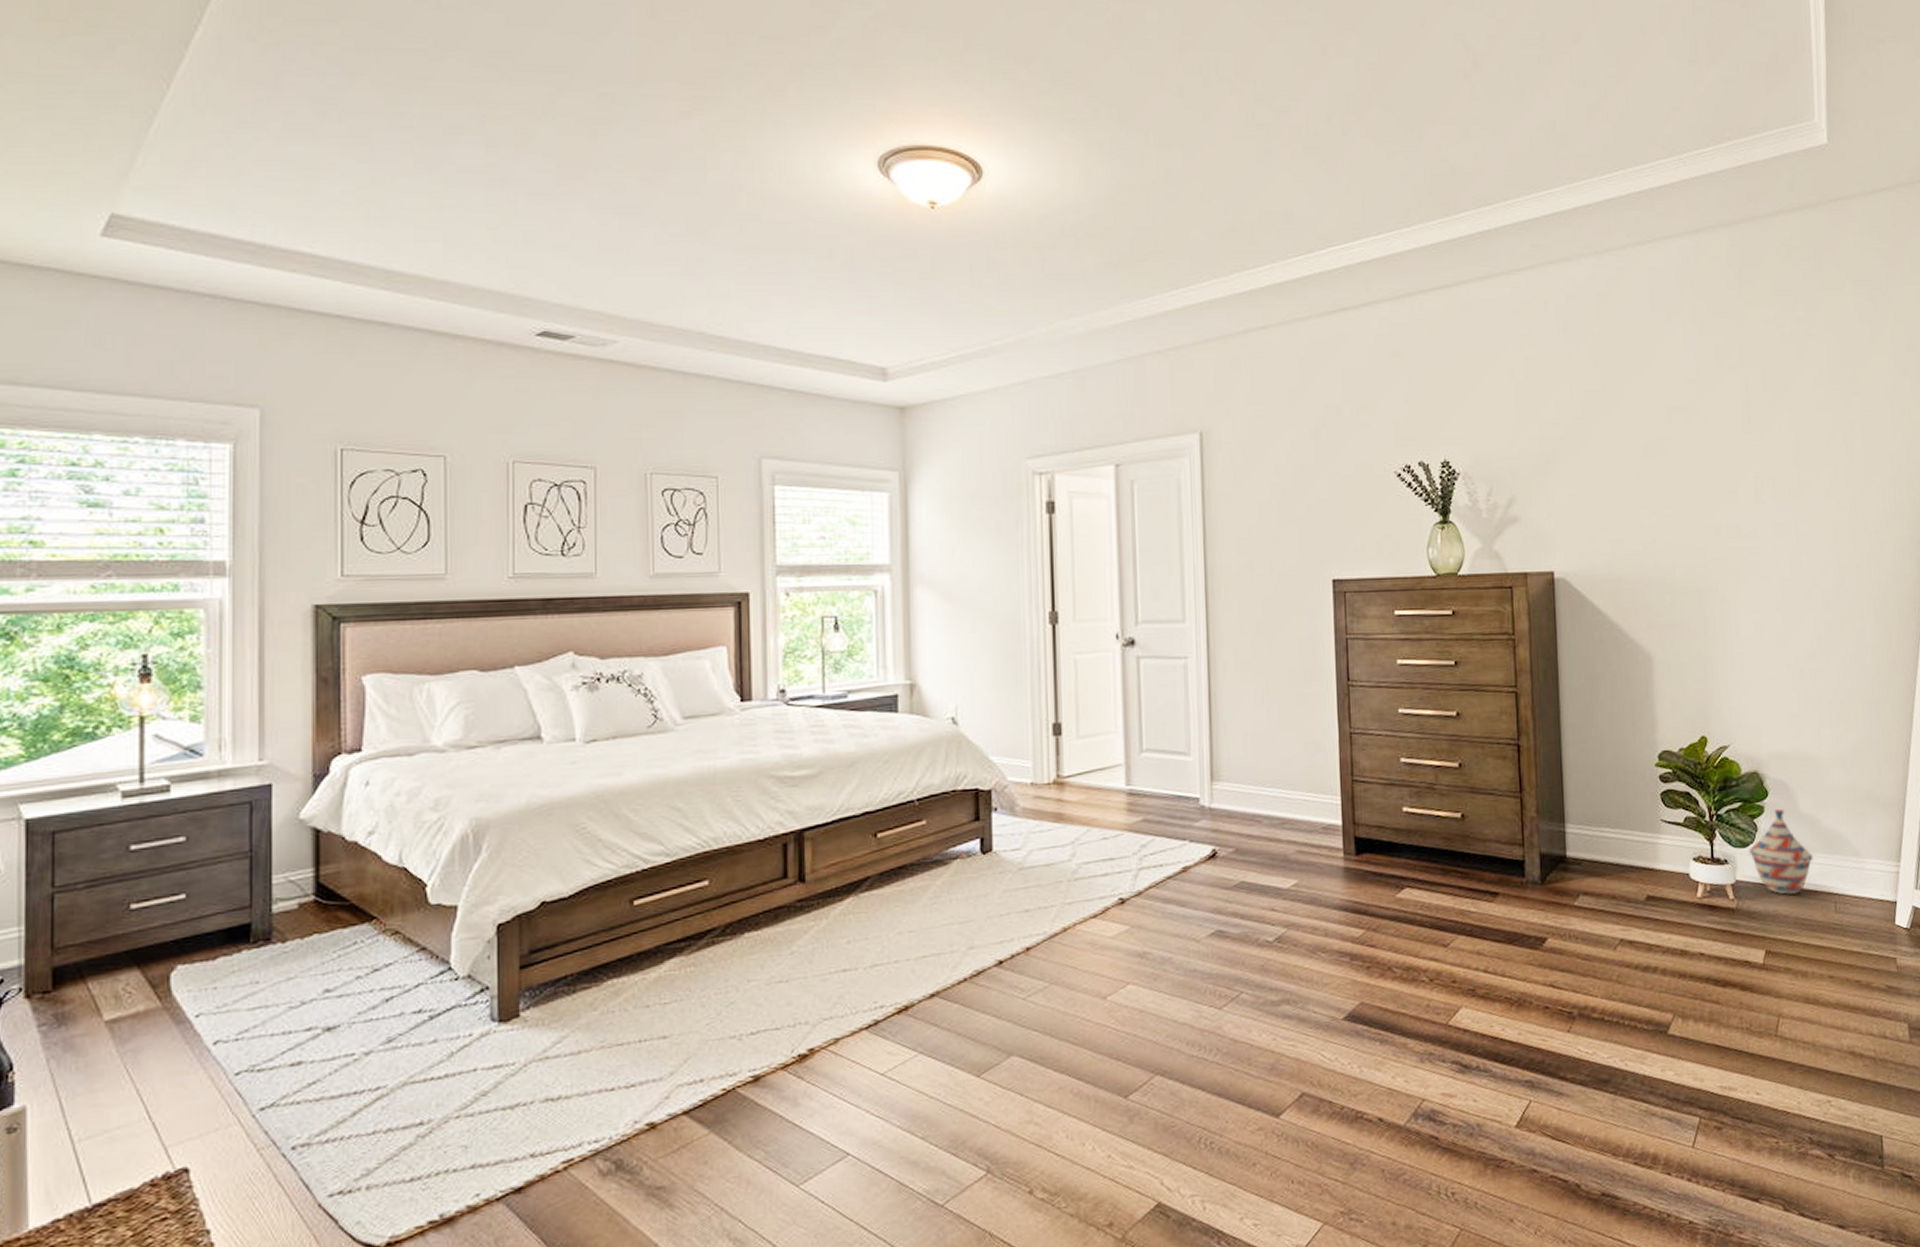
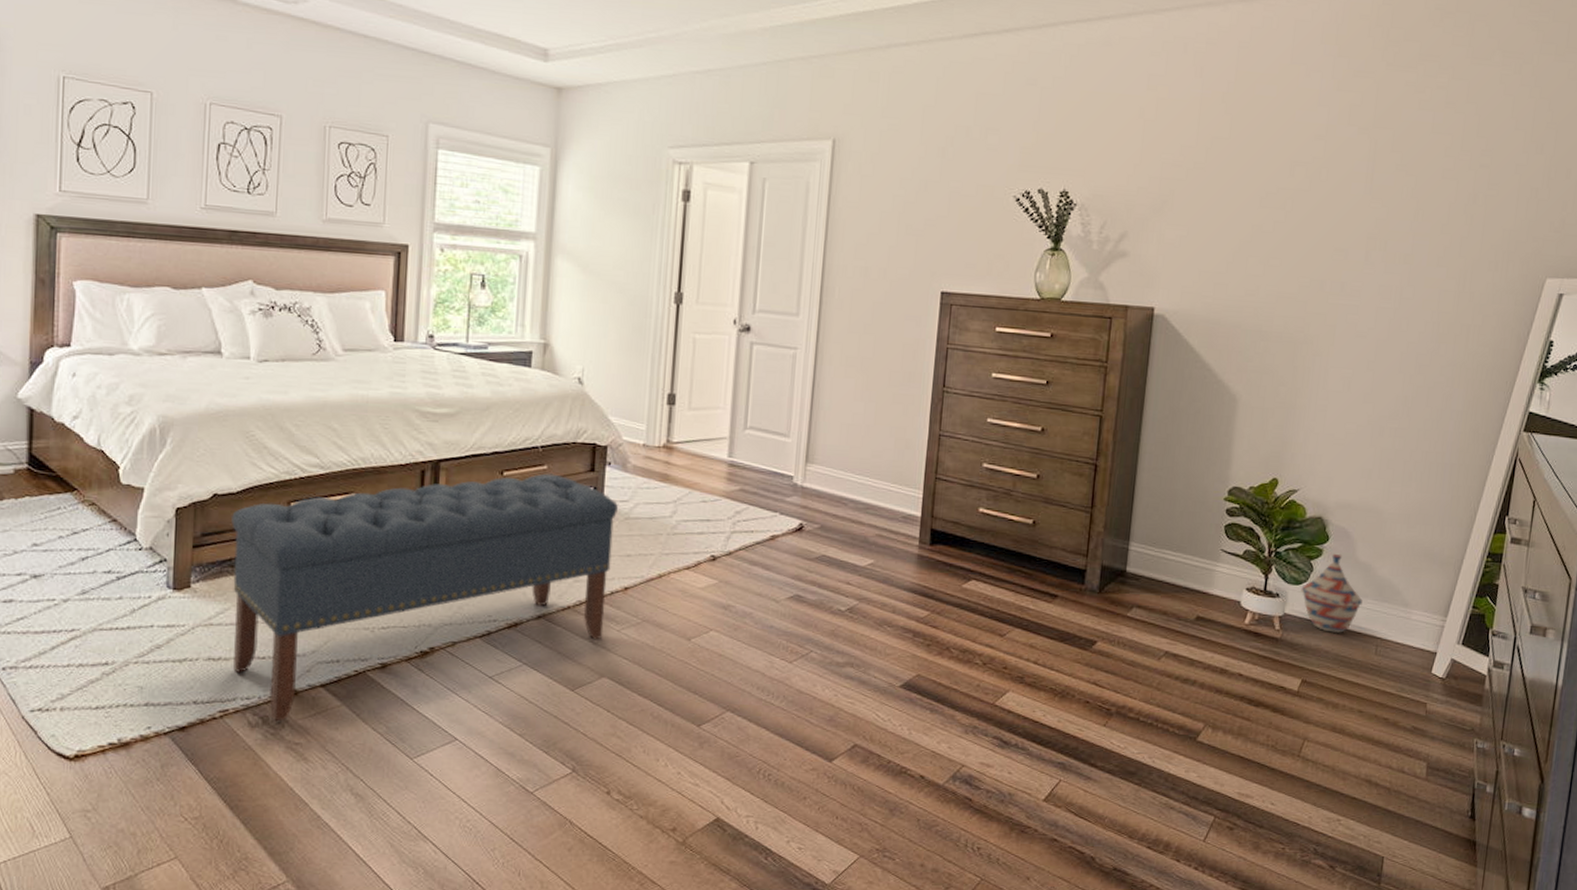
bench: none [564,828,1010,1165] -> present [231,473,618,722]

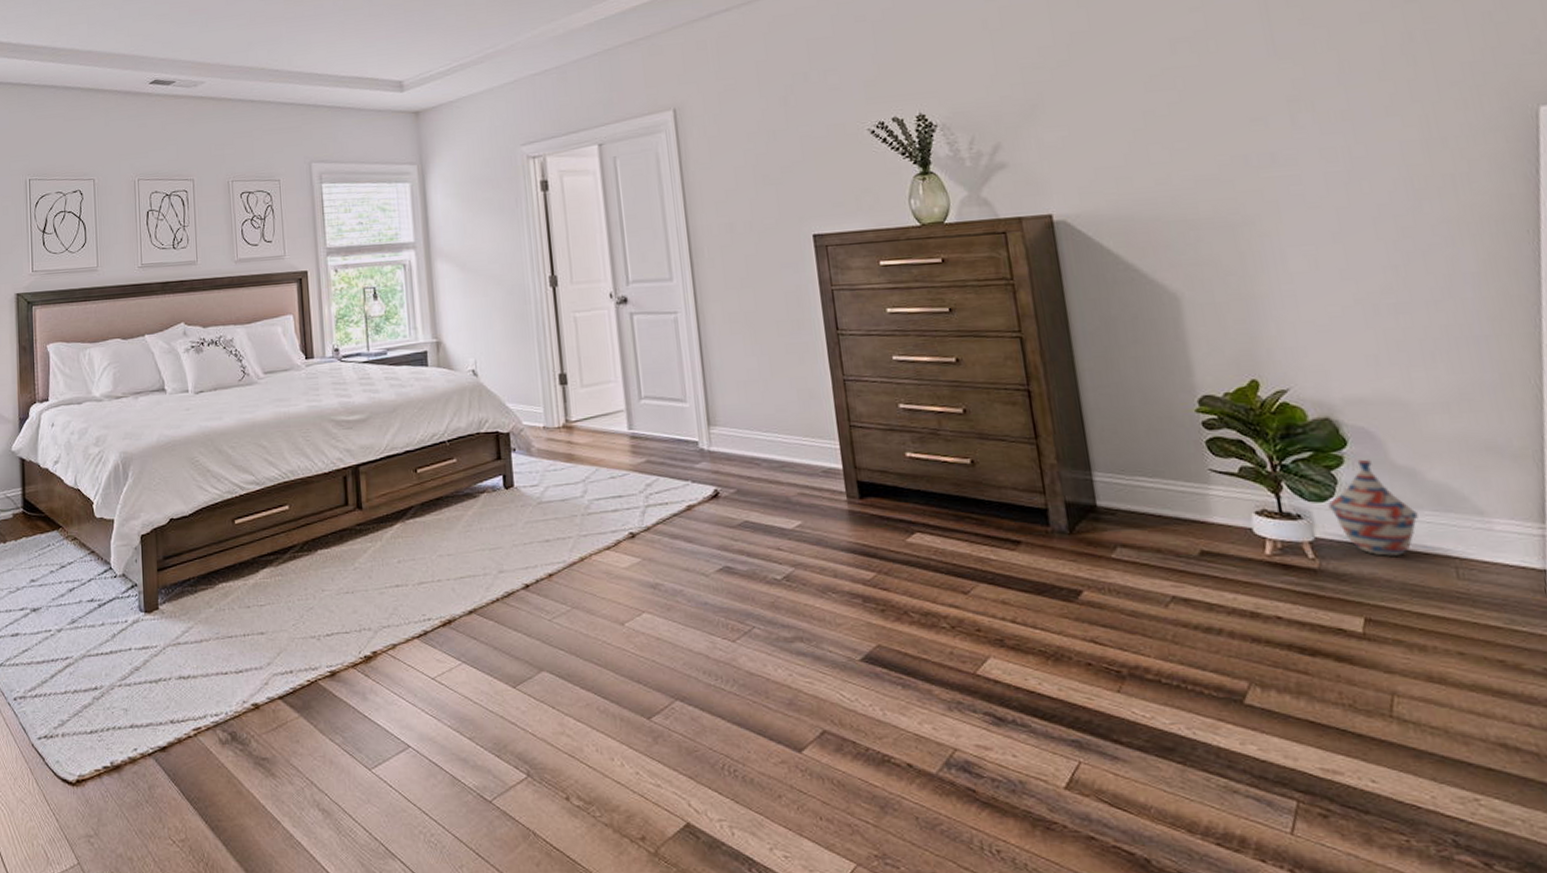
bench: present [231,473,618,722] -> none [187,466,536,737]

